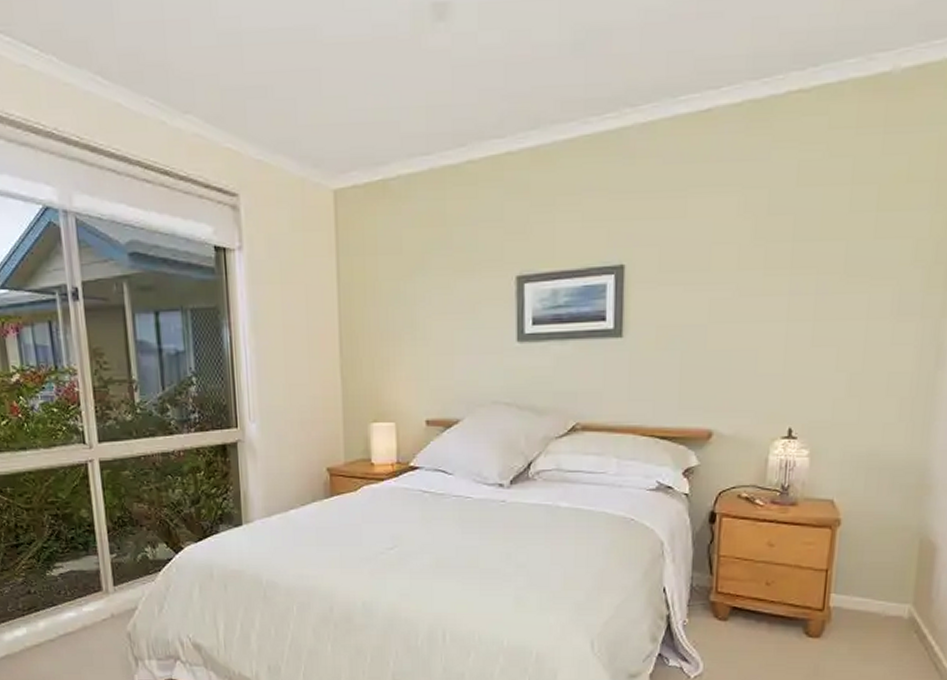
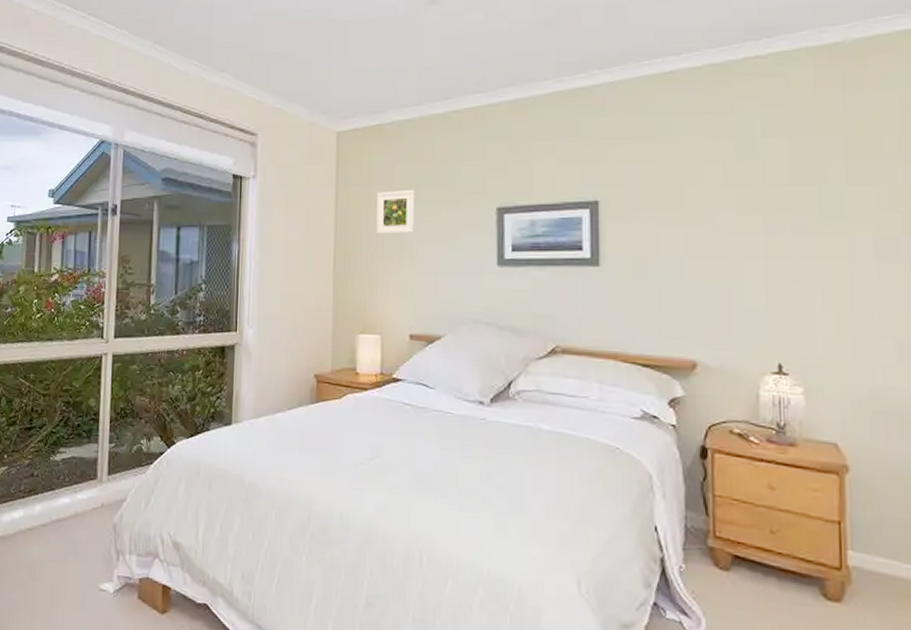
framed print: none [384,257,427,312] -> present [376,189,415,235]

